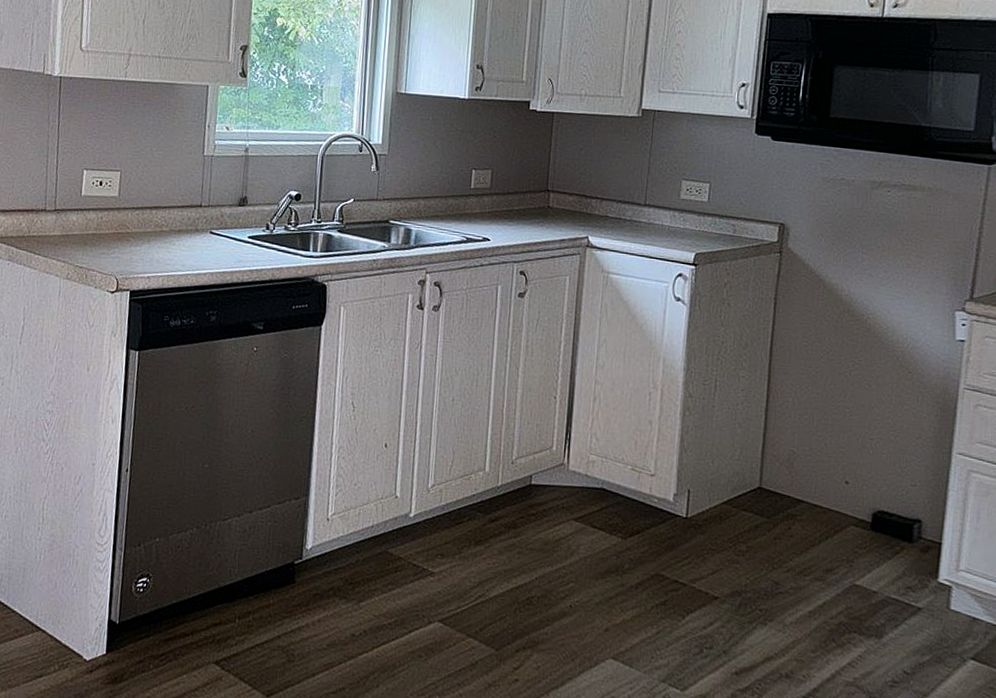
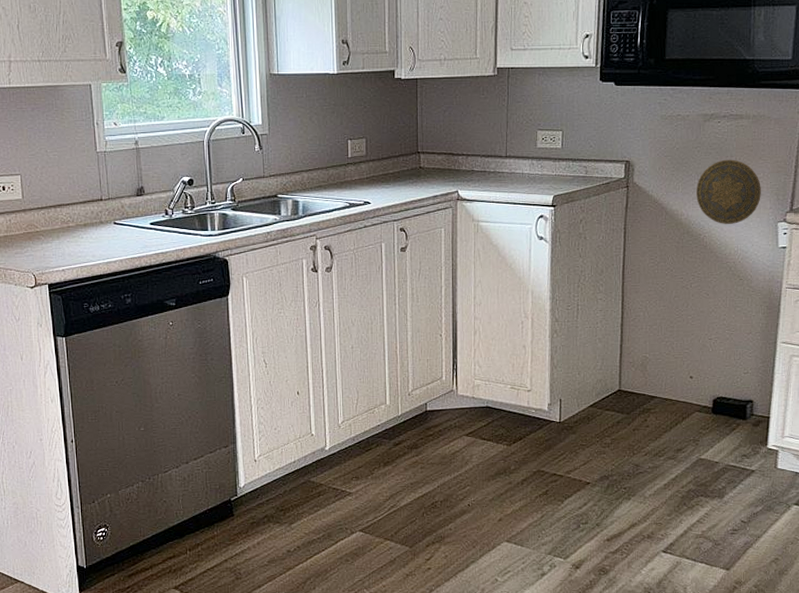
decorative plate: none [860,233,936,308] -> present [696,159,761,224]

